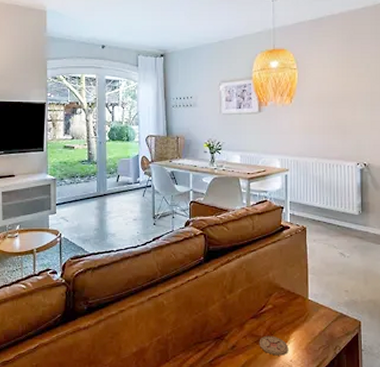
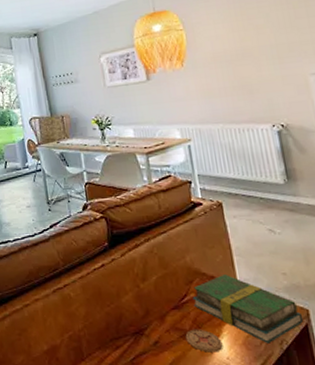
book: none [269,290,356,349] -> present [192,275,304,343]

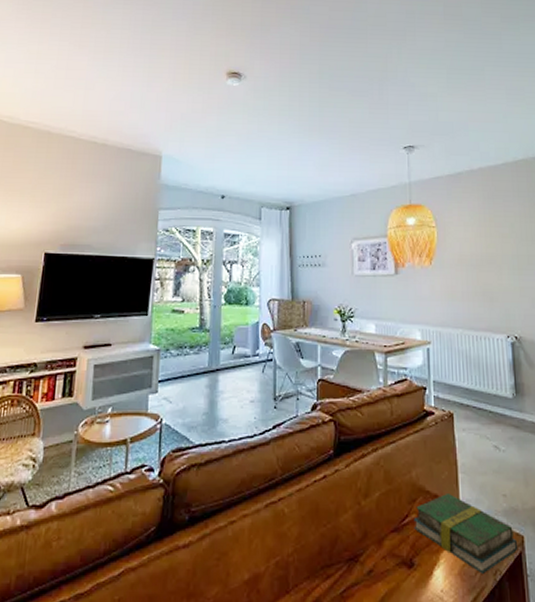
coaster: present [185,329,223,353] -> none [401,555,438,584]

